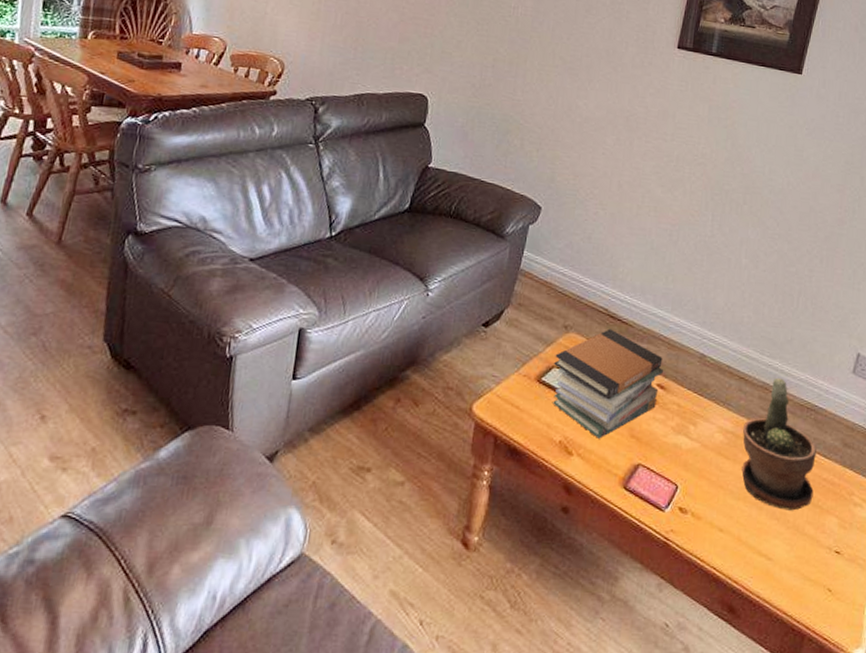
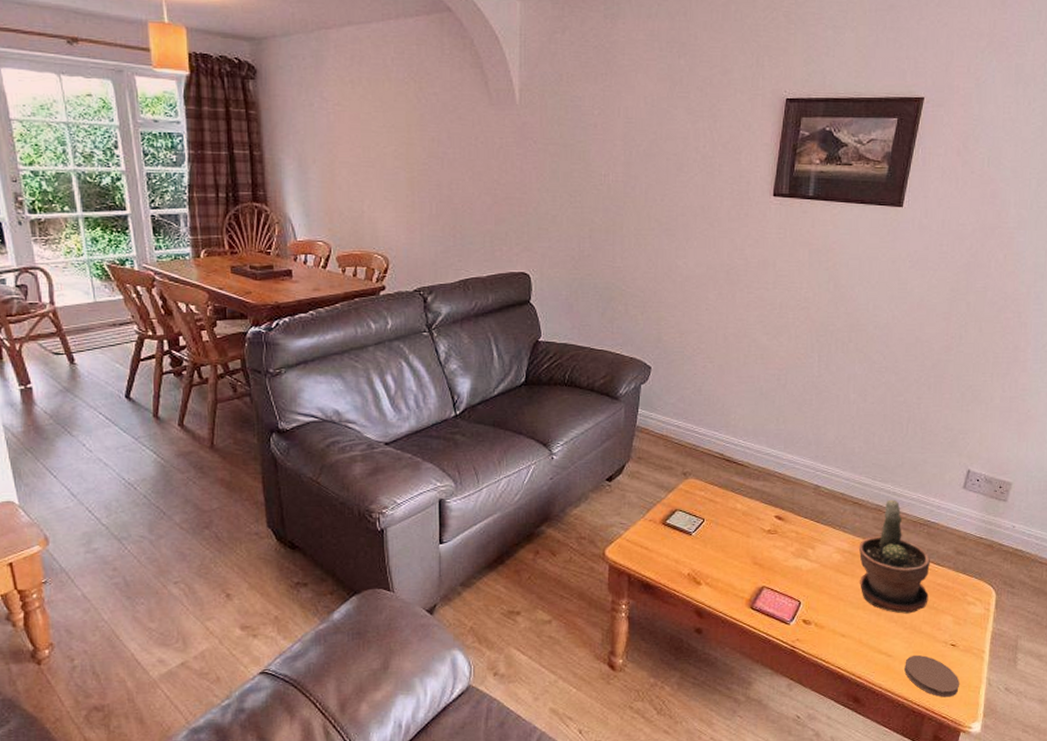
book stack: present [553,328,663,439] -> none [677,471,780,568]
coaster: none [785,561,843,615] -> present [904,655,959,698]

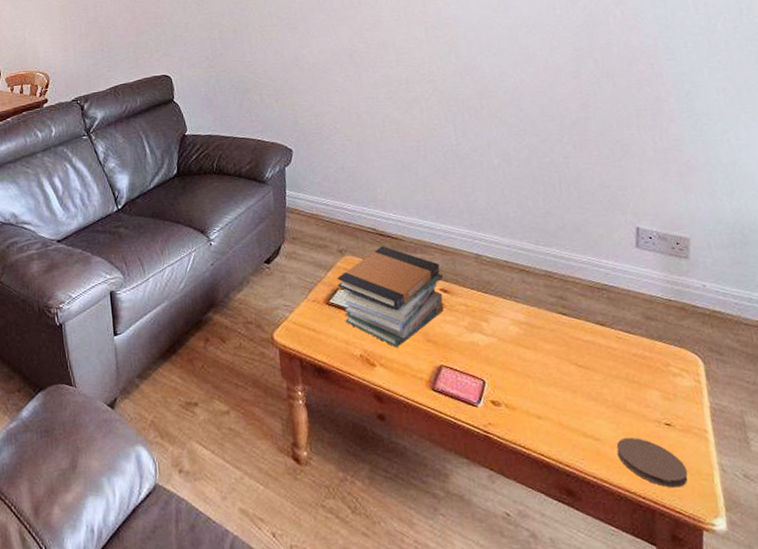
book stack: none [677,471,780,568] -> present [337,246,444,348]
potted plant: present [859,499,930,614] -> none [536,264,627,390]

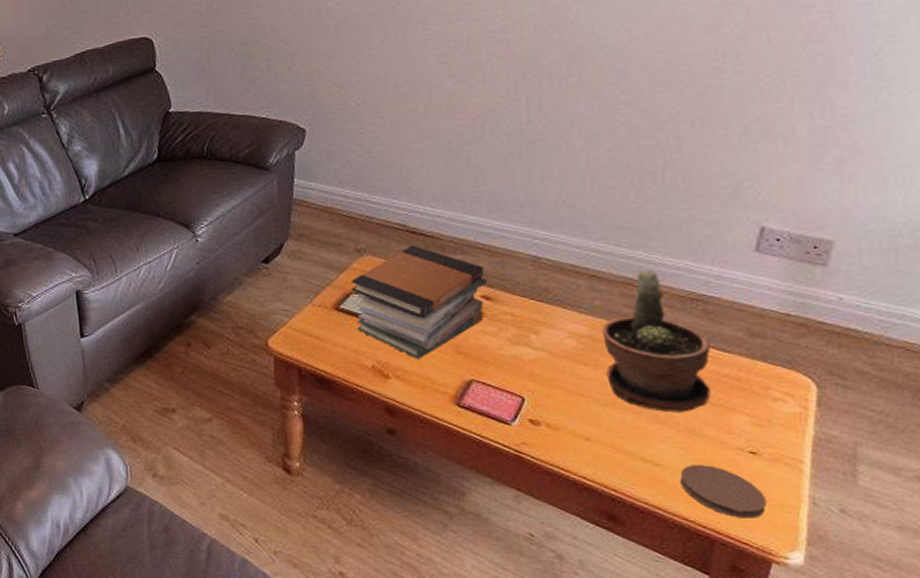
potted plant: none [536,264,627,390] -> present [603,269,711,413]

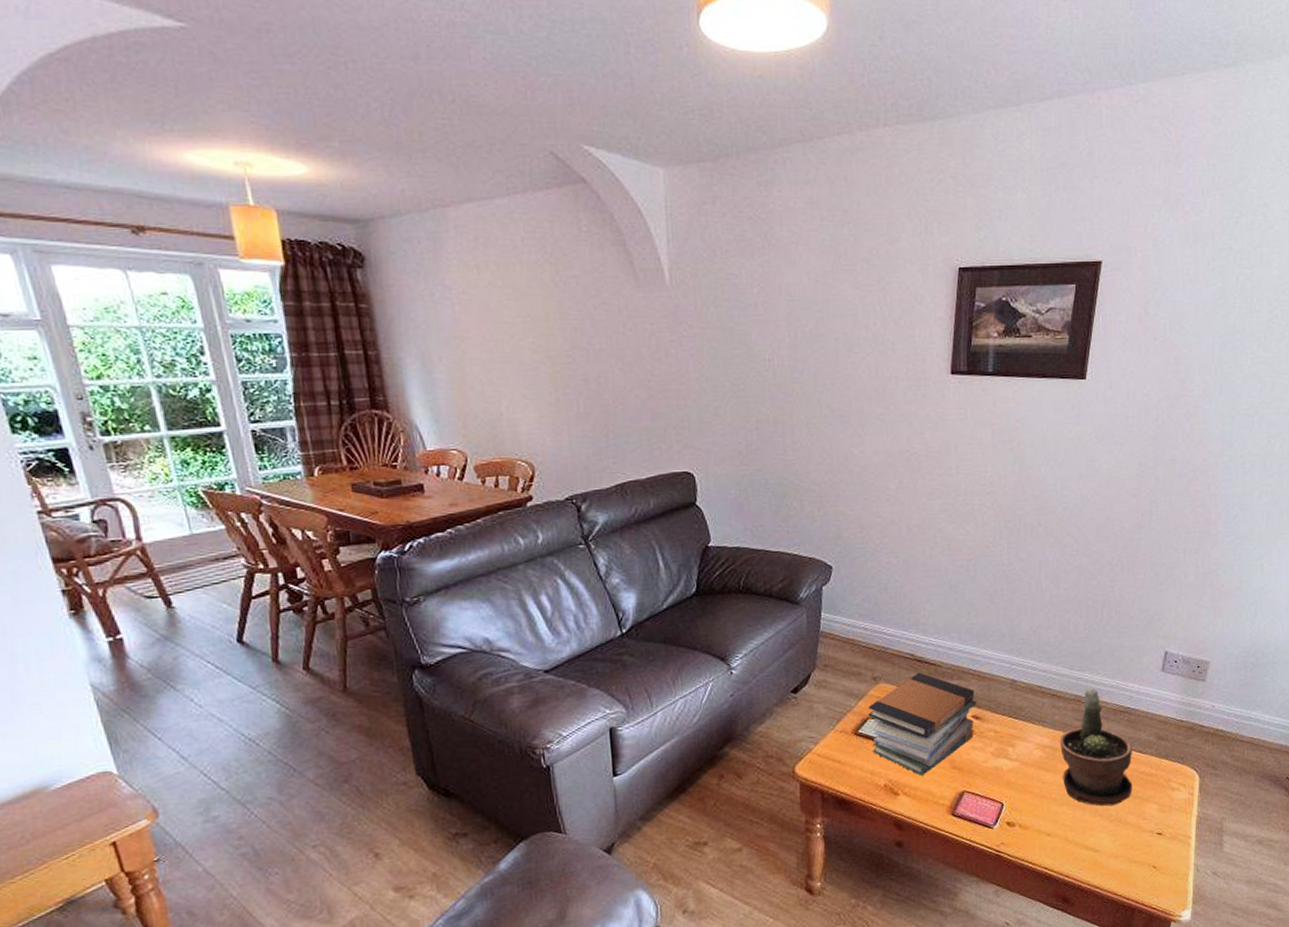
coaster: present [680,465,766,518] -> none [1112,847,1167,889]

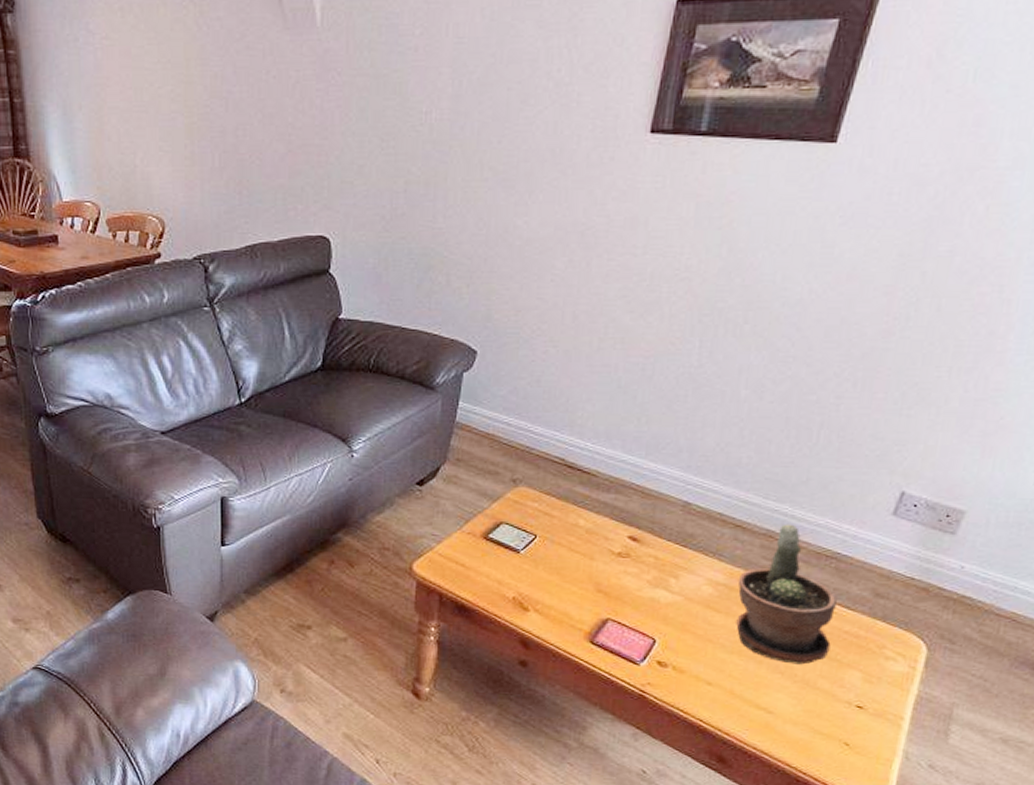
book stack: present [868,672,976,776] -> none [502,480,636,594]

